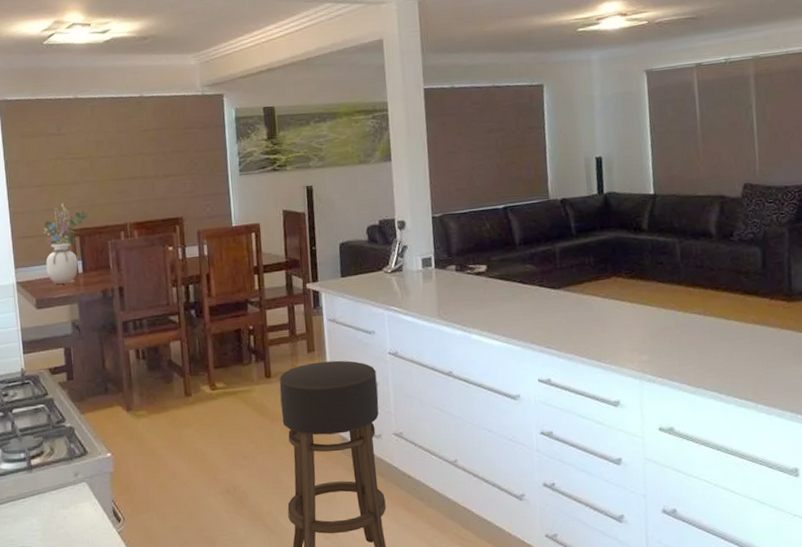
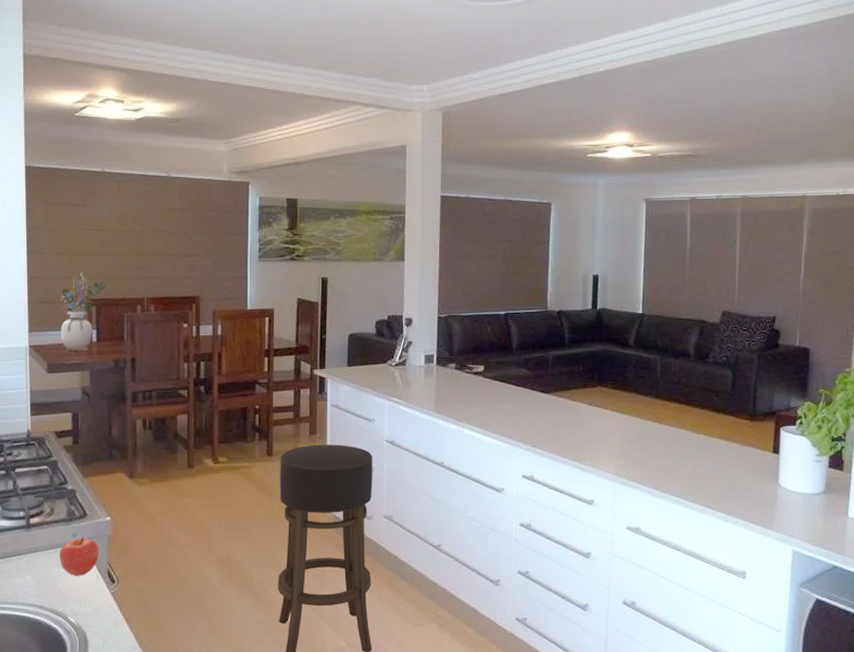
fruit: none [62,475,103,517] -> present [59,537,99,576]

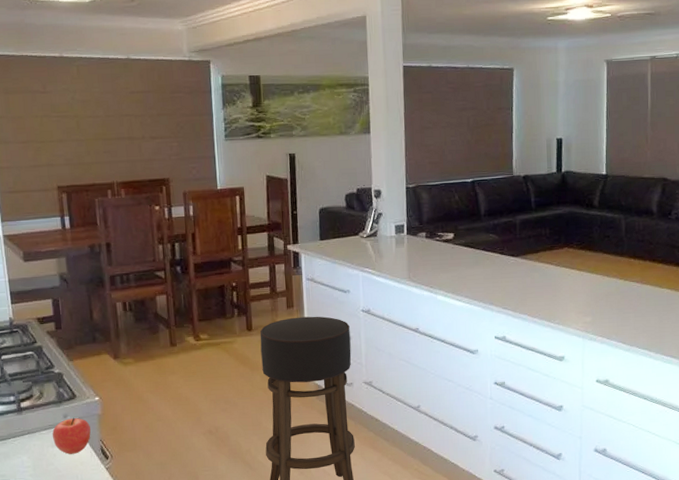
bouquet: present [60,272,106,350] -> none [30,159,74,238]

